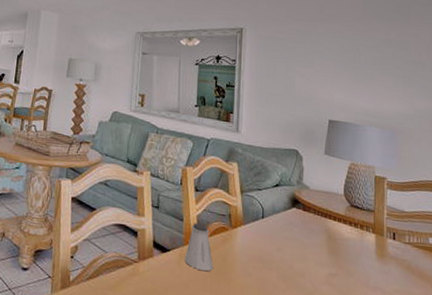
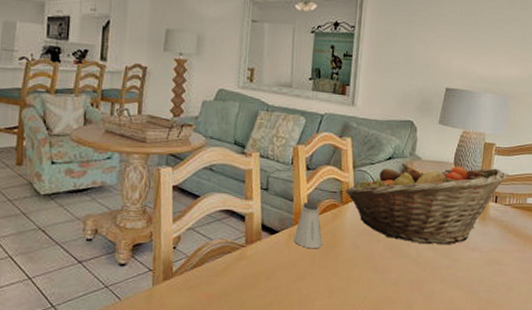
fruit basket: none [234,191,403,281] -> present [345,163,507,244]

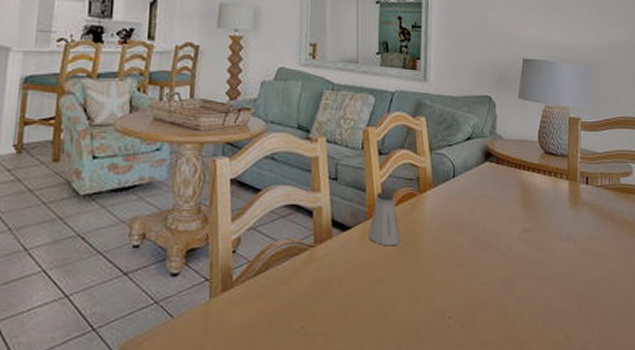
fruit basket: present [345,163,507,244] -> none [423,144,596,234]

